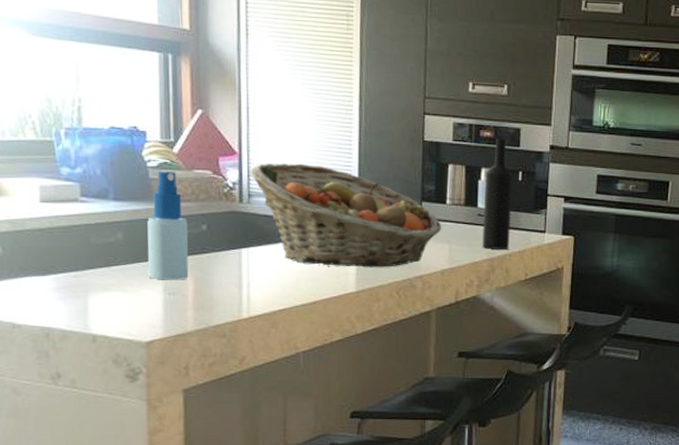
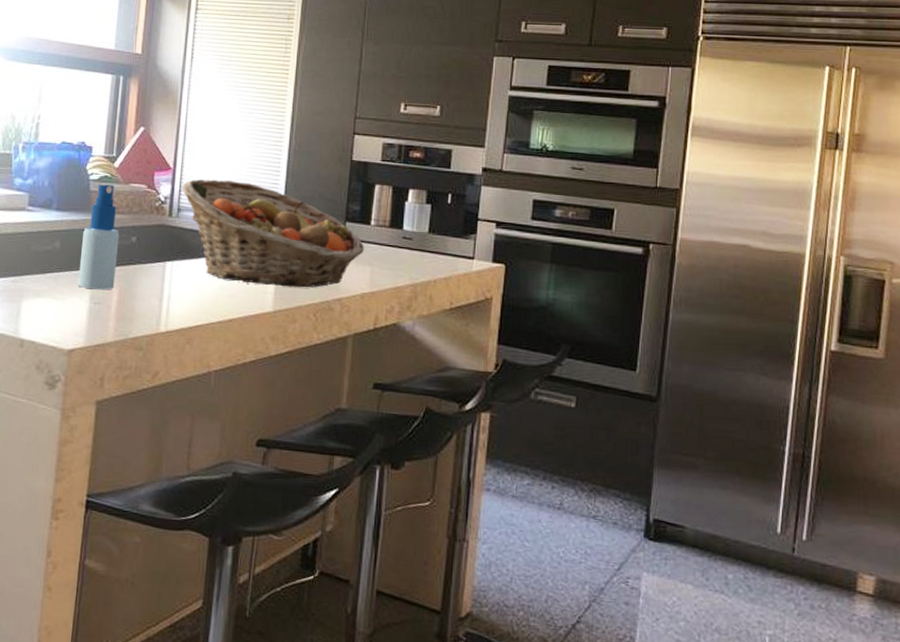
wine bottle: present [482,139,513,249] -> none [405,160,442,275]

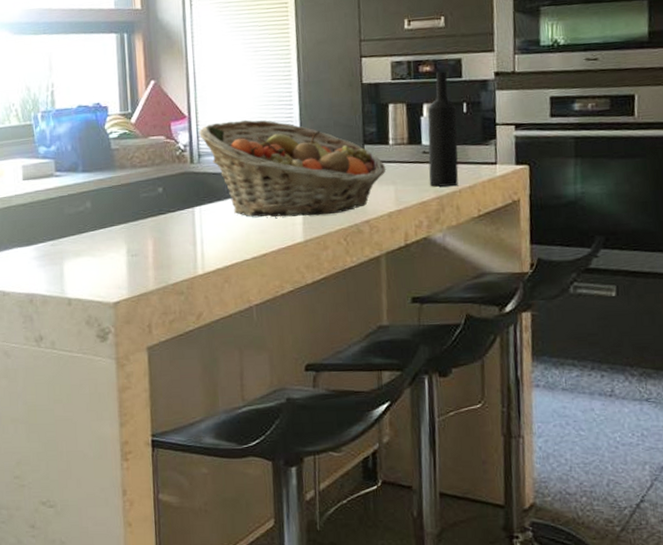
spray bottle: present [77,184,120,290] -> none [111,140,149,243]
wine bottle: none [405,160,442,275] -> present [427,71,459,187]

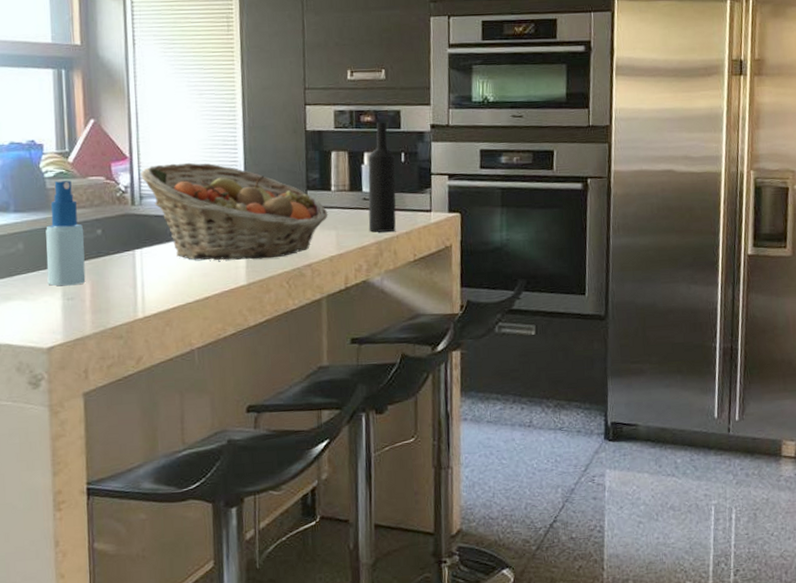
spray bottle: none [111,140,149,243] -> present [46,180,86,286]

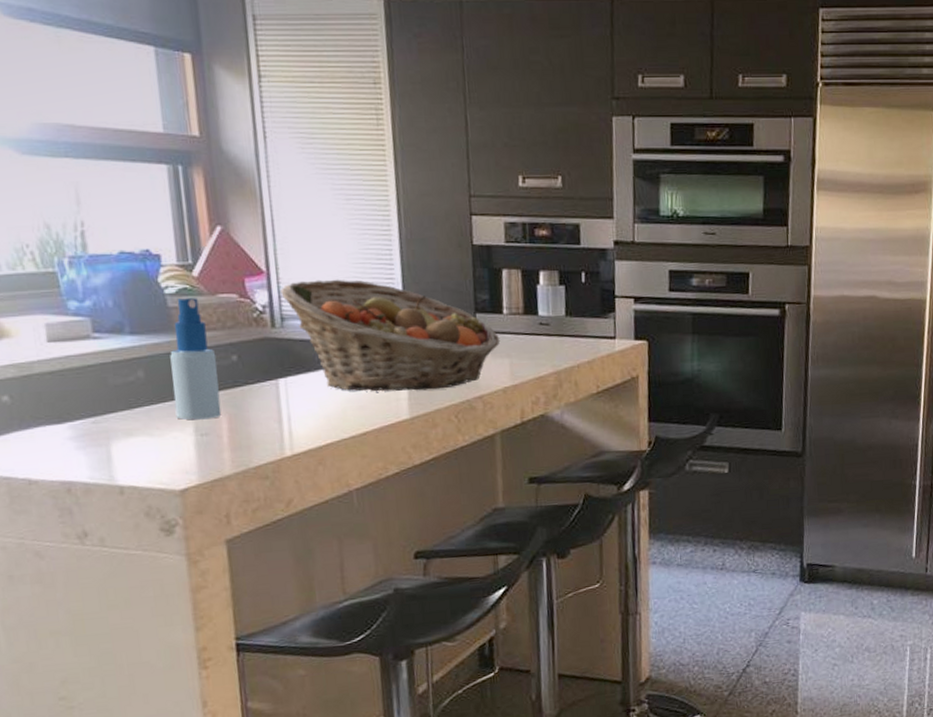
wine bottle: present [368,122,396,232] -> none [544,237,577,361]

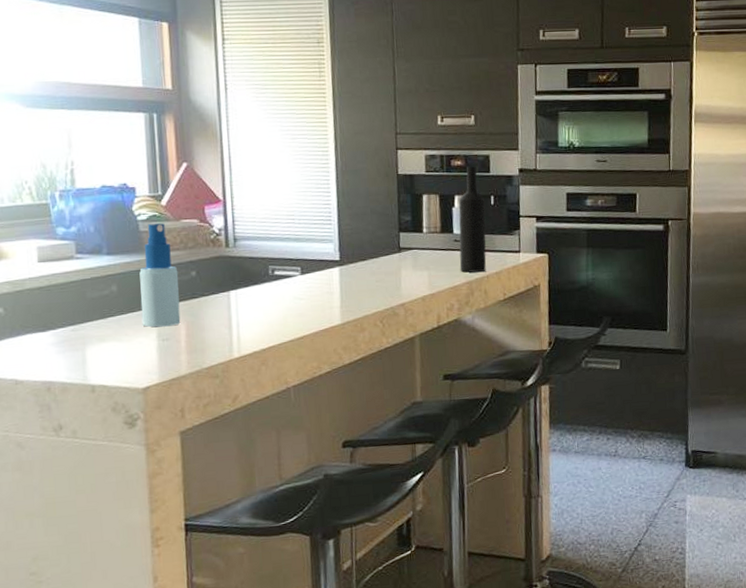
fruit basket: present [280,279,501,392] -> none [234,205,421,301]
wine bottle: none [544,237,577,361] -> present [458,166,487,273]

